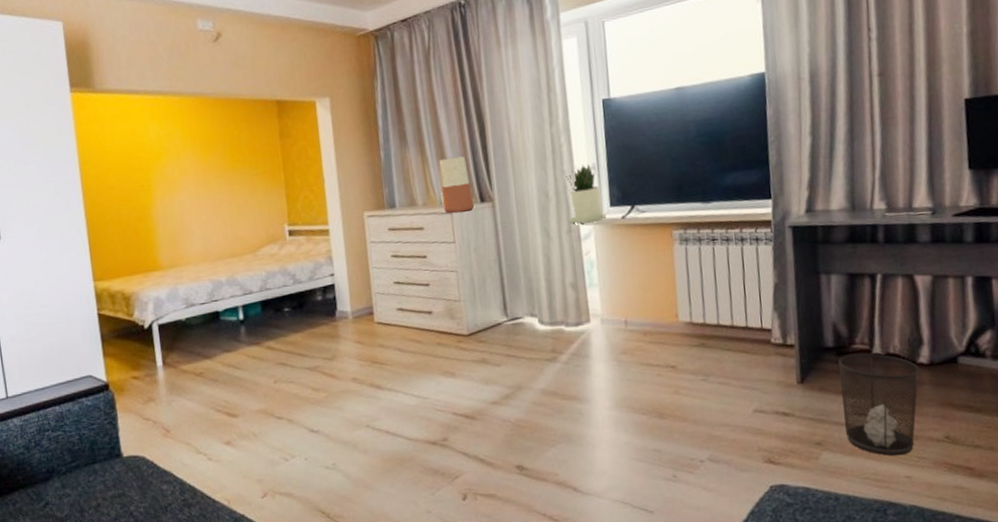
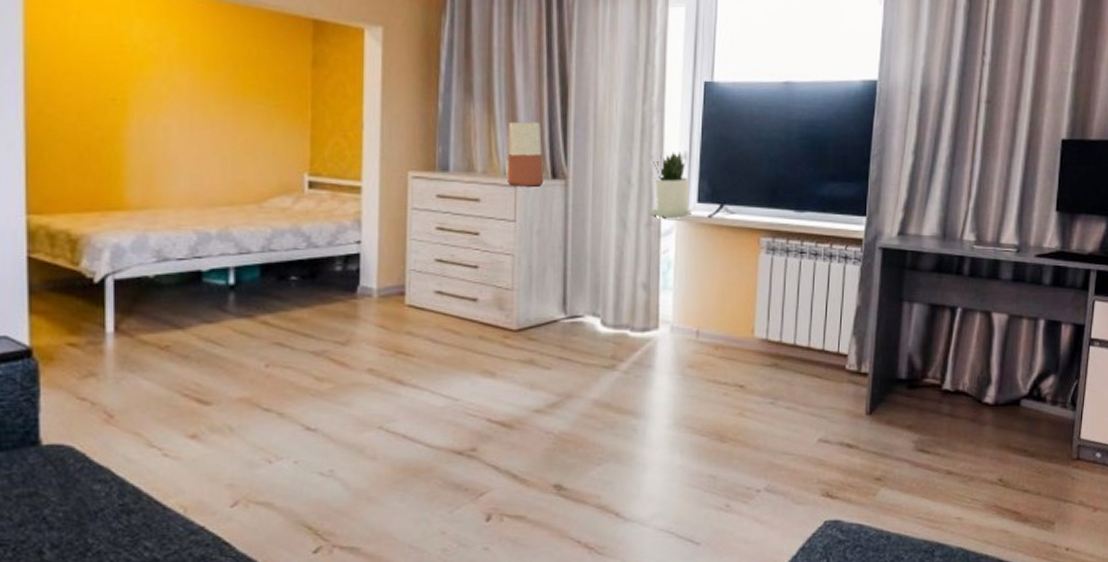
waste bin: present [838,353,920,456] -> none [906,388,984,495]

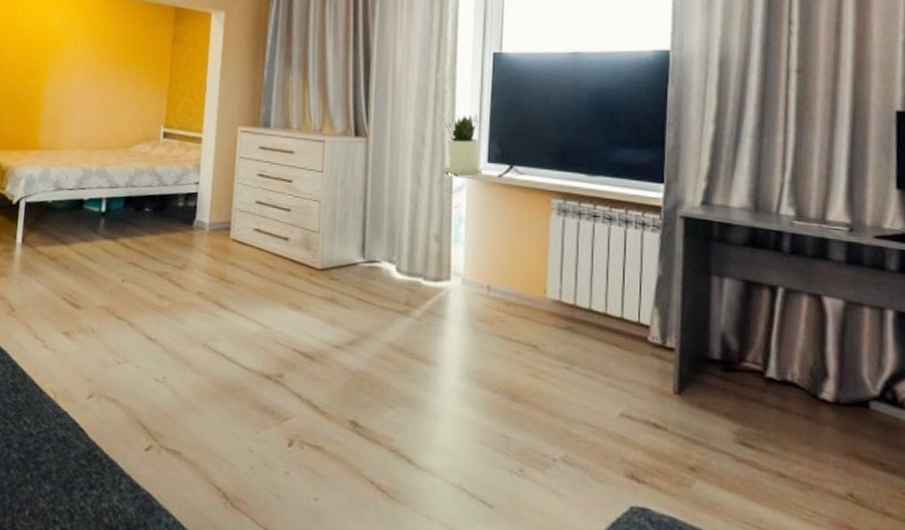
vase: present [507,121,543,188] -> none [317,86,348,143]

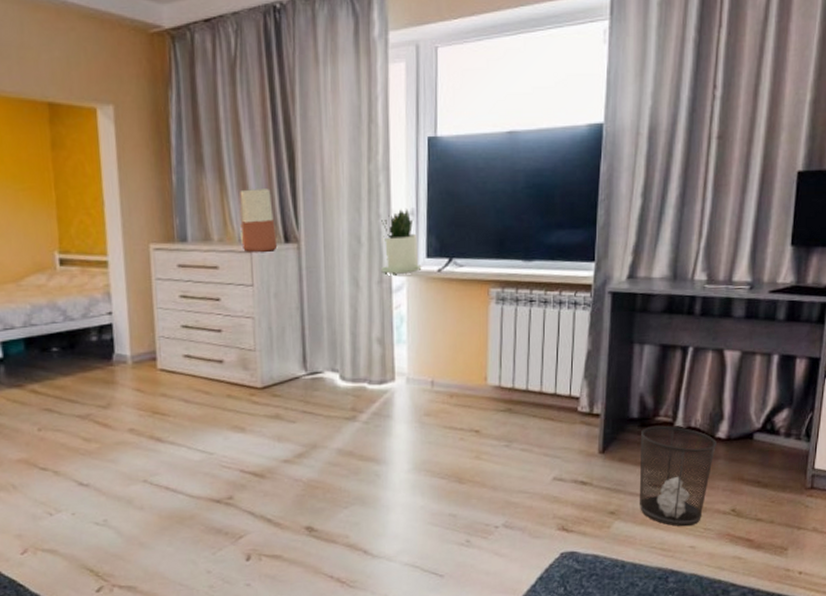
vase: none [317,86,348,143] -> present [240,188,276,253]
waste bin: none [725,372,821,504] -> present [640,425,717,526]

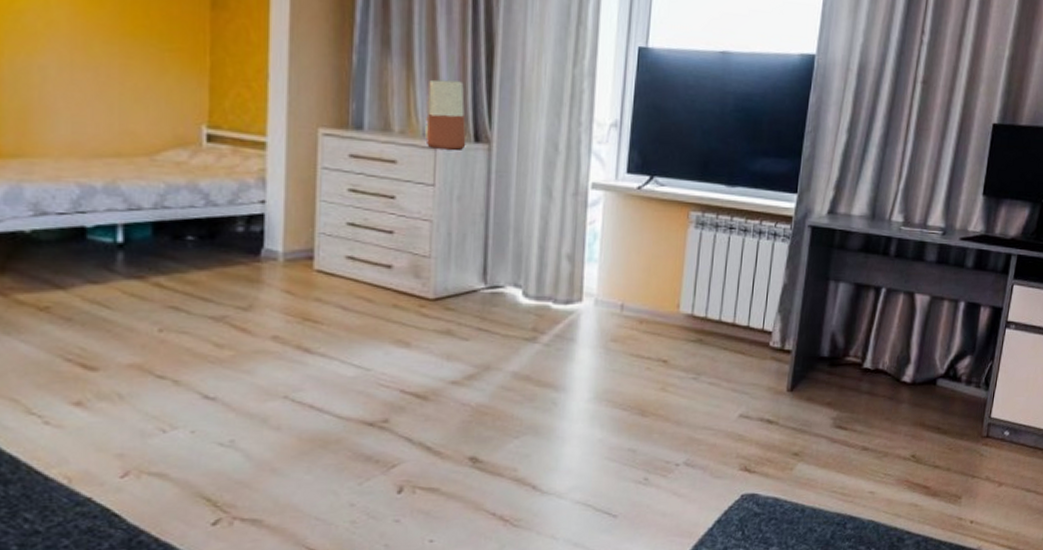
planter: present [380,209,422,274] -> none [576,119,621,188]
waste bin: present [640,425,717,526] -> none [823,366,902,470]

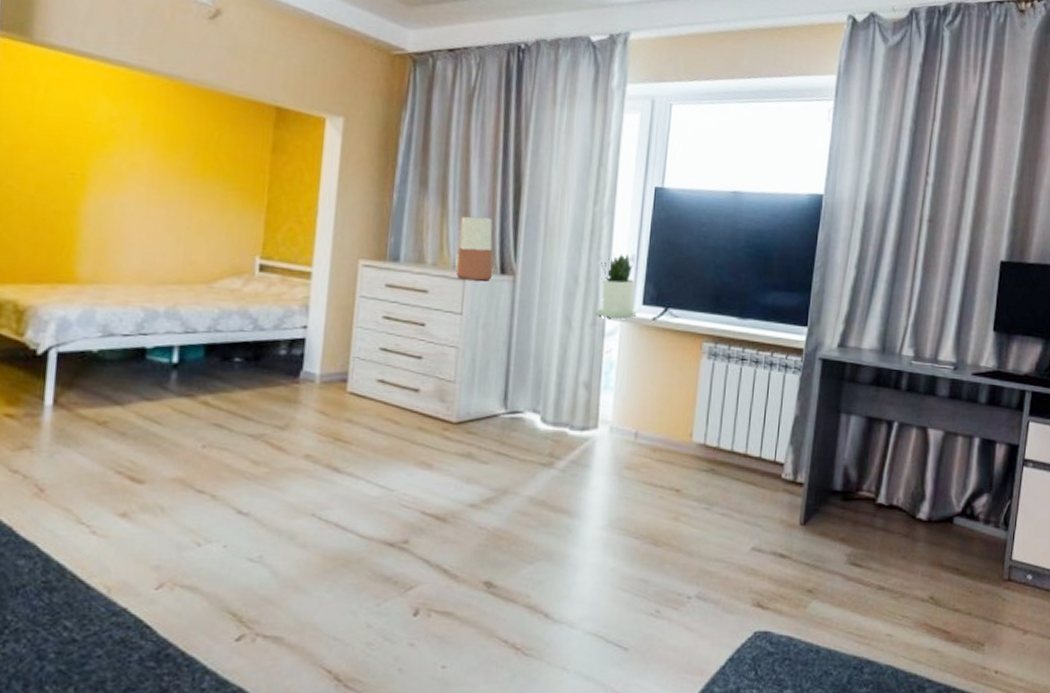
planter: none [576,119,621,188] -> present [594,254,637,319]

